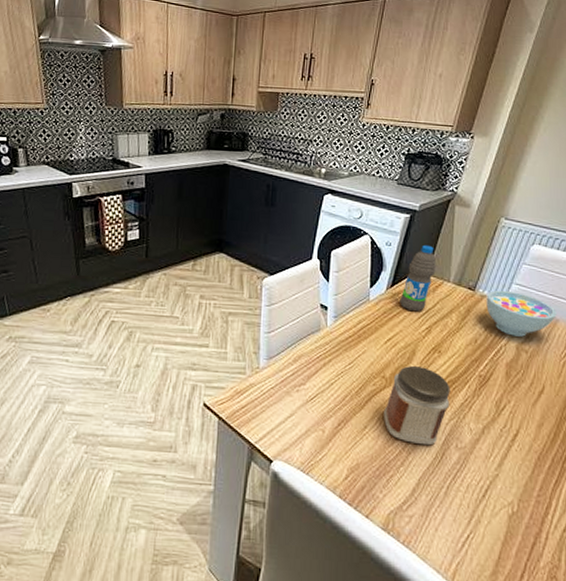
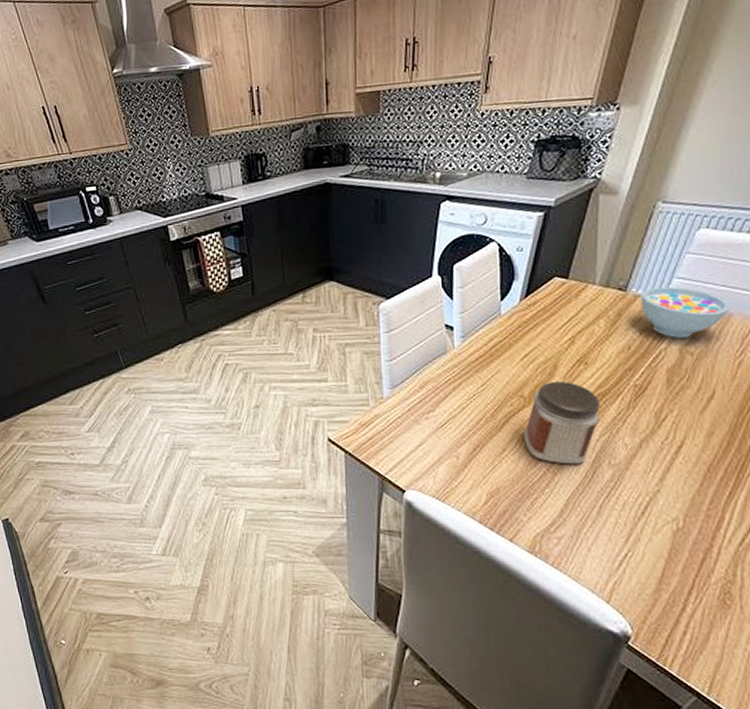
water bottle: present [400,244,436,312] -> none [536,244,578,322]

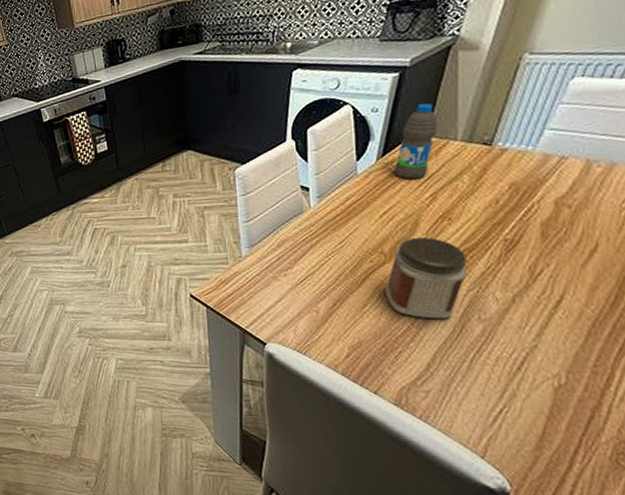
water bottle: none [536,244,578,322] -> present [394,103,438,179]
bowl: present [641,286,730,338] -> none [508,138,613,191]

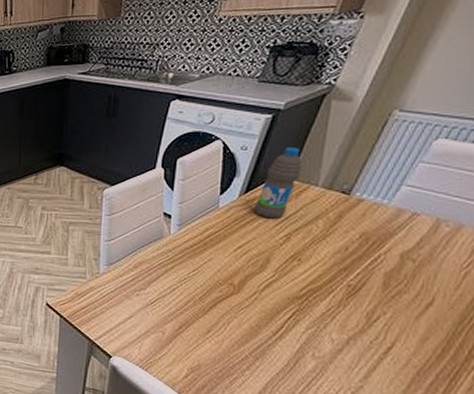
jar: present [385,236,468,319] -> none [229,273,310,353]

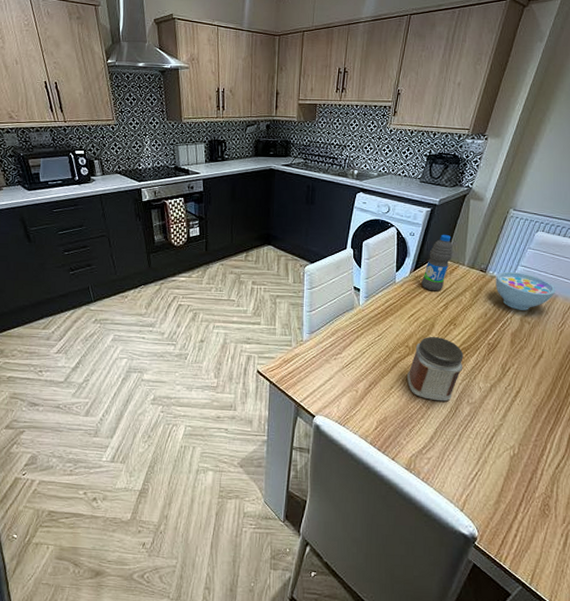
jar: none [229,273,310,353] -> present [407,336,464,402]
bowl: none [364,193,462,244] -> present [495,271,556,310]

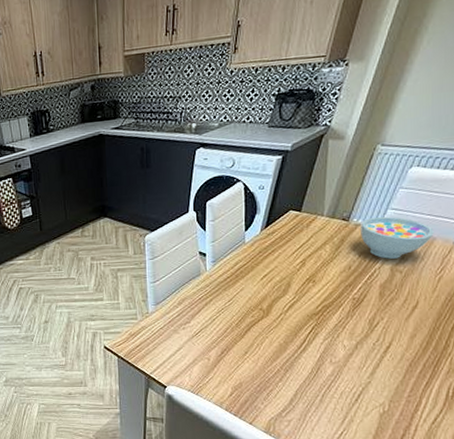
jar: present [407,336,464,402] -> none [262,296,325,363]
water bottle: present [421,234,453,292] -> none [274,183,309,248]

